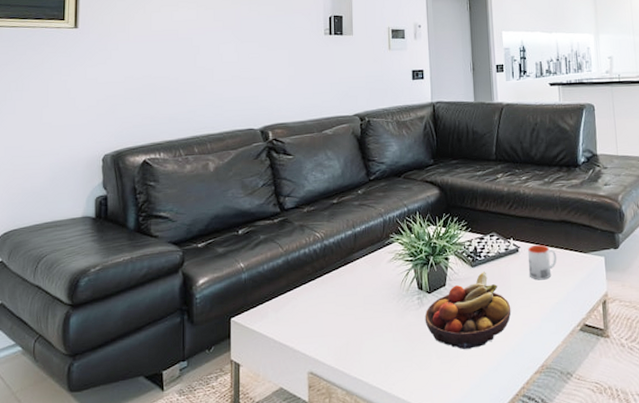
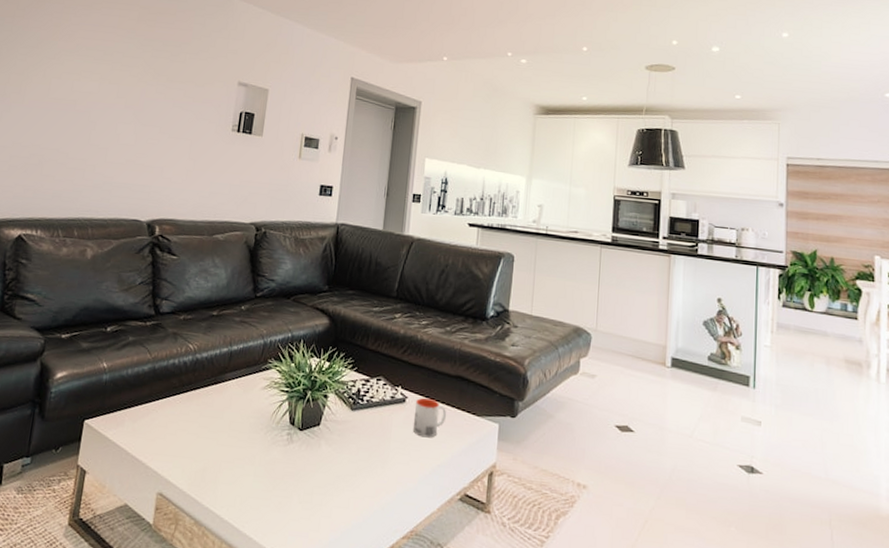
fruit bowl: present [424,272,511,349] -> none [291,417,388,499]

